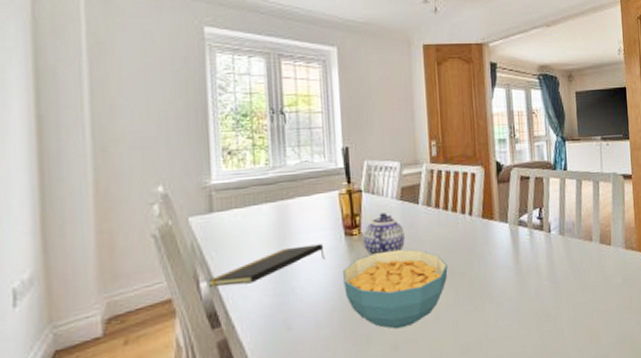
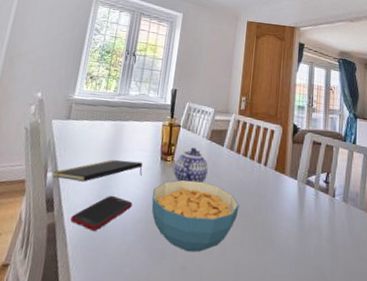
cell phone: none [246,289,321,336] -> present [70,195,133,231]

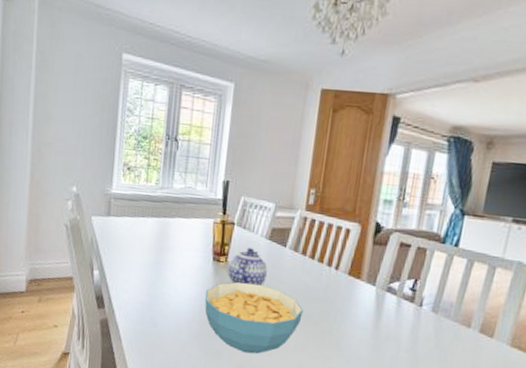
notepad: present [53,159,143,182] -> none [100,258,194,281]
cell phone: present [70,195,133,231] -> none [122,294,184,328]

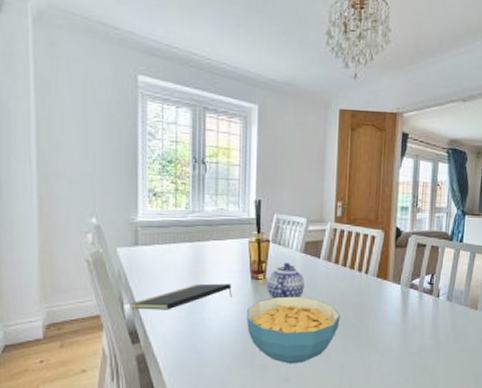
notepad: none [100,258,194,281] -> present [131,283,232,310]

